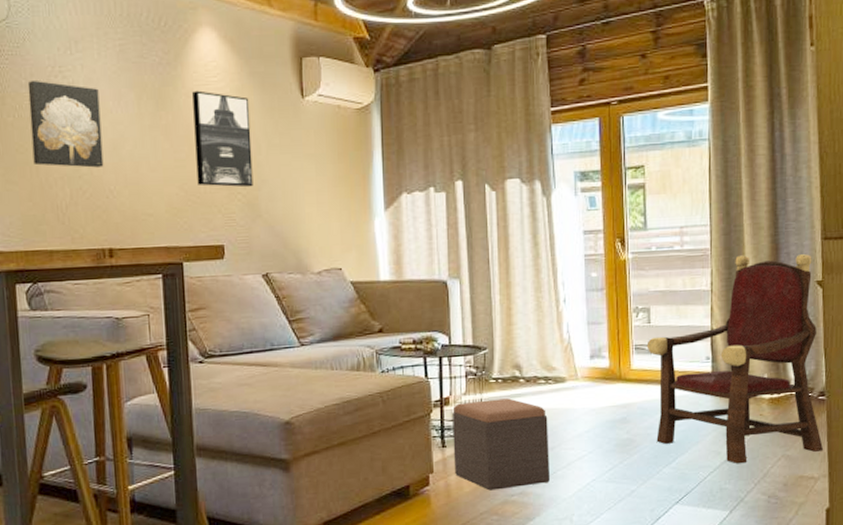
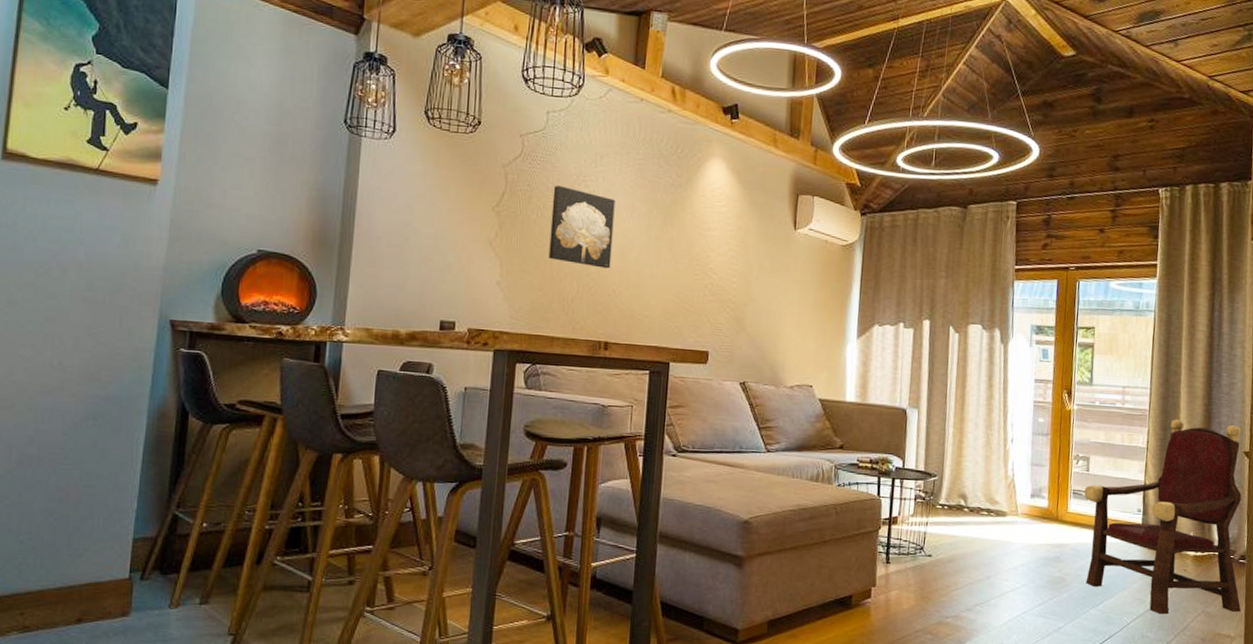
wall art: present [192,90,253,188] -> none [692,212,748,303]
footstool: present [452,398,550,491] -> none [895,523,987,611]

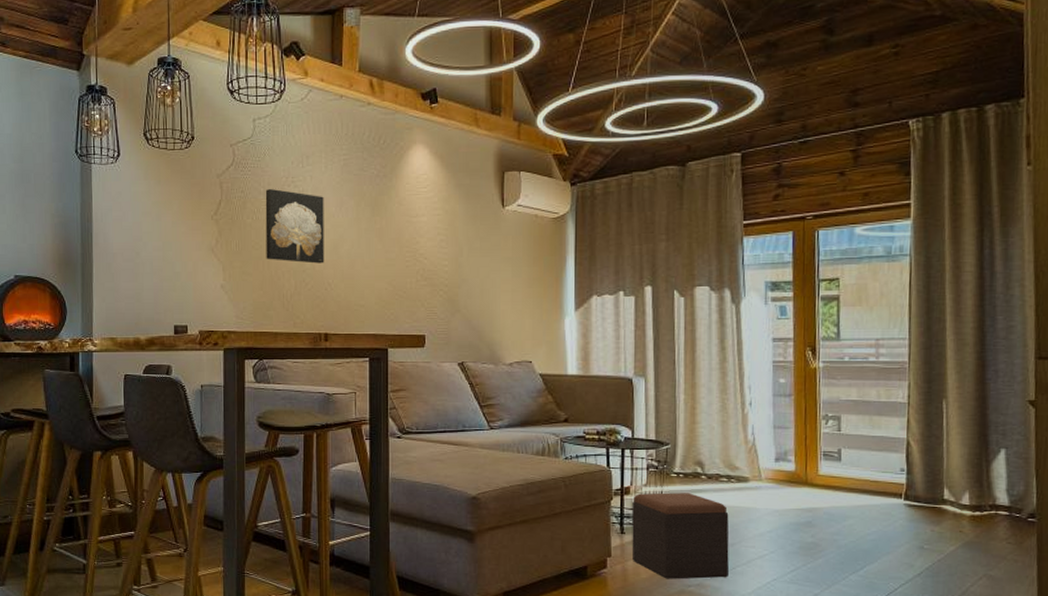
footstool: none [895,523,987,611] -> present [631,492,729,579]
armchair: present [1083,419,1242,615] -> none [836,370,1033,579]

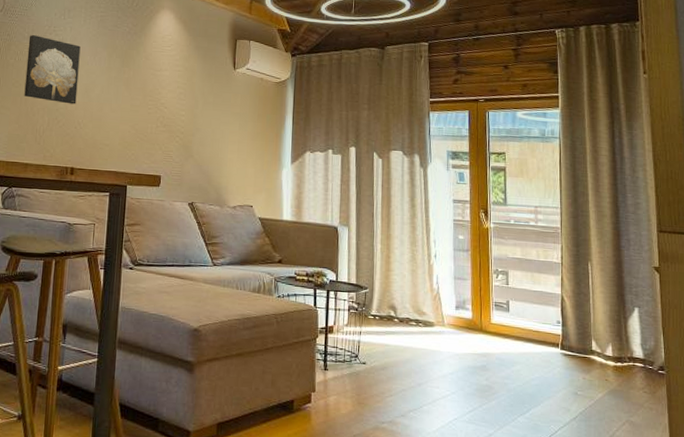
footstool: present [631,492,729,579] -> none [333,333,417,416]

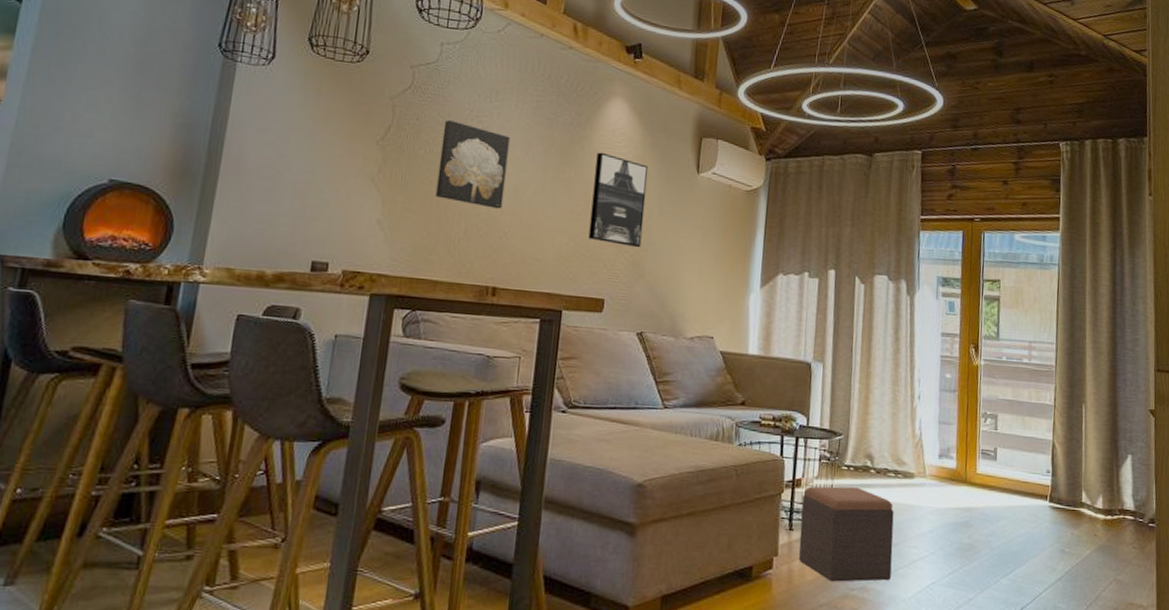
wall art: none [146,55,193,133] -> present [588,152,649,248]
footstool: none [333,333,417,416] -> present [798,486,894,582]

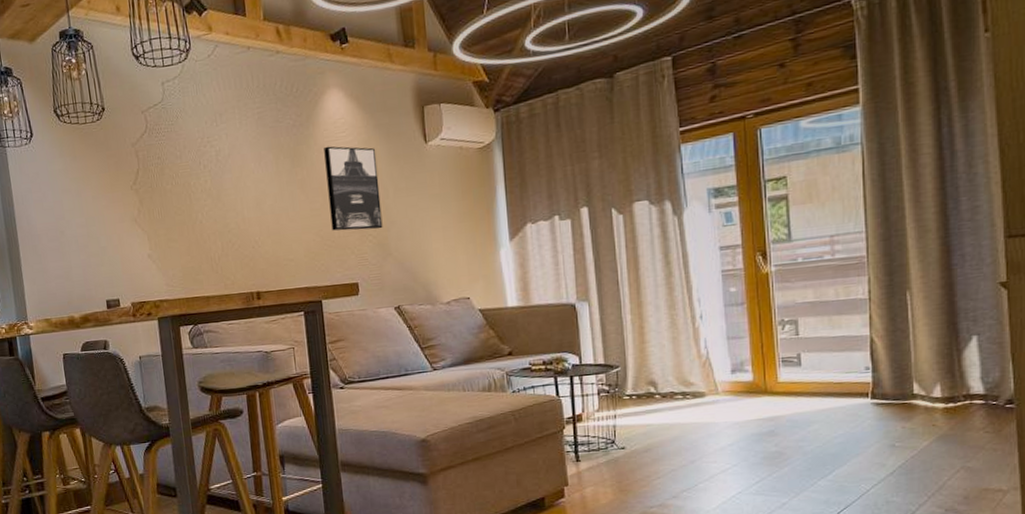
wall art: present [435,119,510,209] -> none [181,151,249,224]
footstool: present [798,486,894,582] -> none [586,414,691,503]

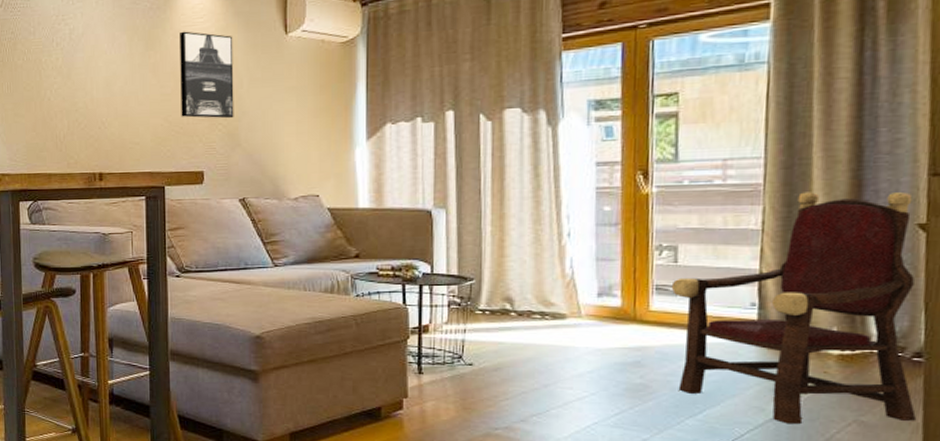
armchair: none [795,254,1014,477] -> present [671,192,917,425]

